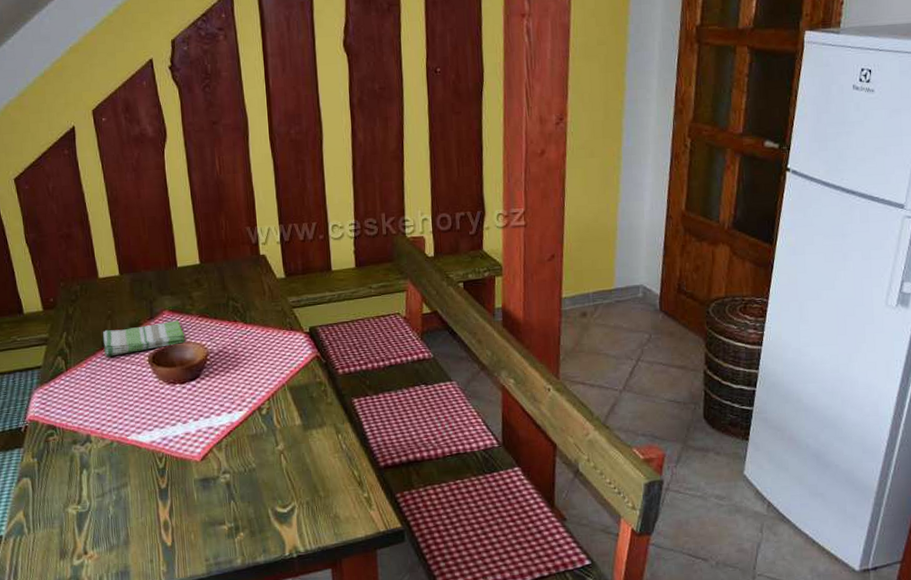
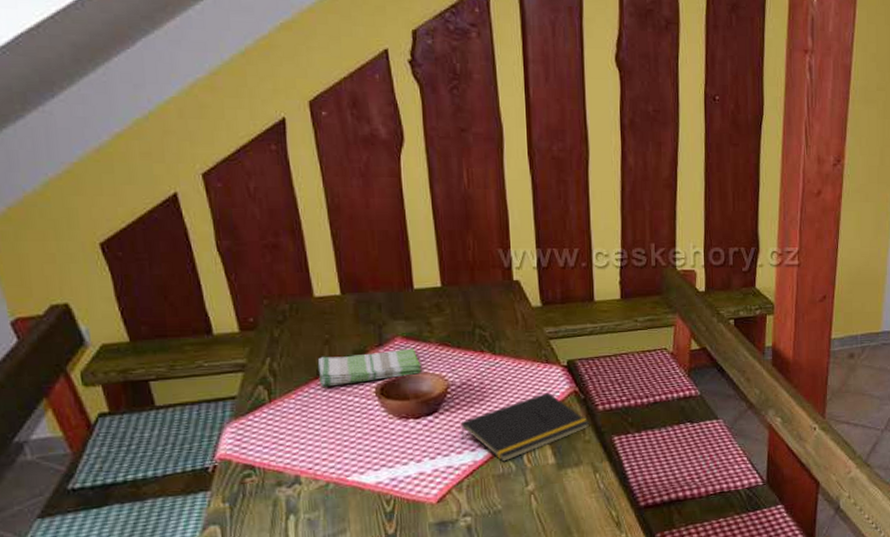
notepad: none [219,358,331,423] -> present [460,393,590,462]

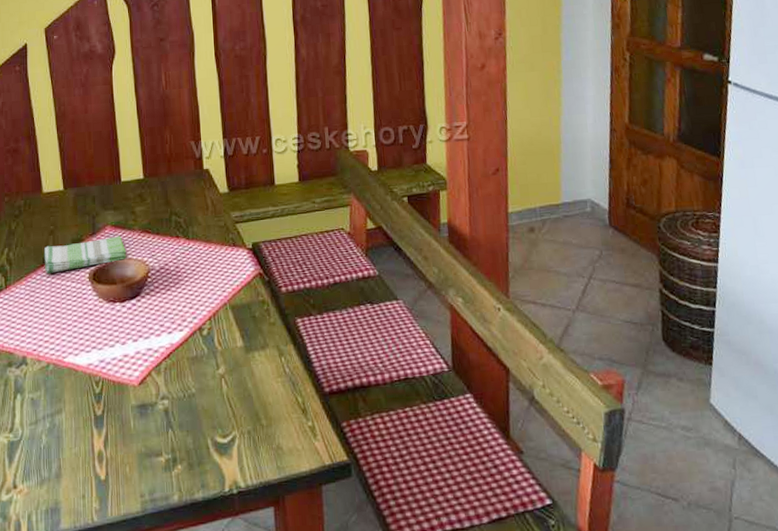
notepad: present [460,393,590,462] -> none [159,275,274,344]

